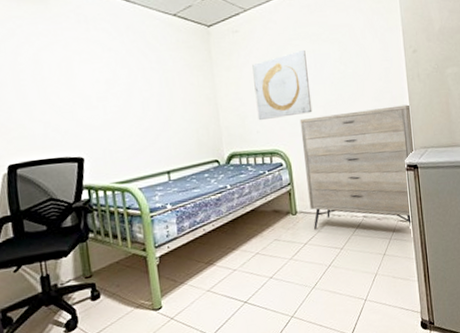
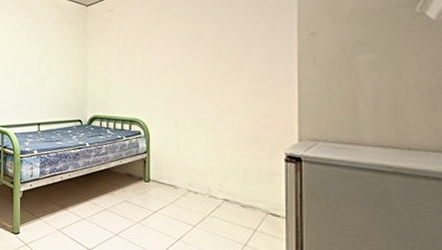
wall art: present [252,49,313,121] -> none [122,28,179,91]
dresser: present [299,104,413,229] -> none [163,90,298,223]

